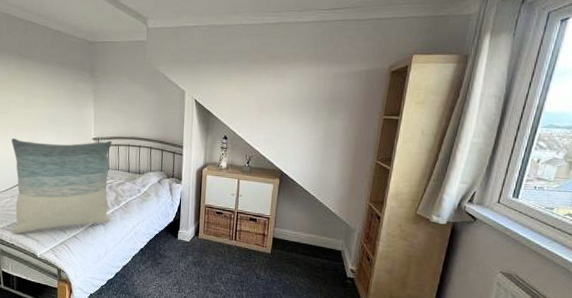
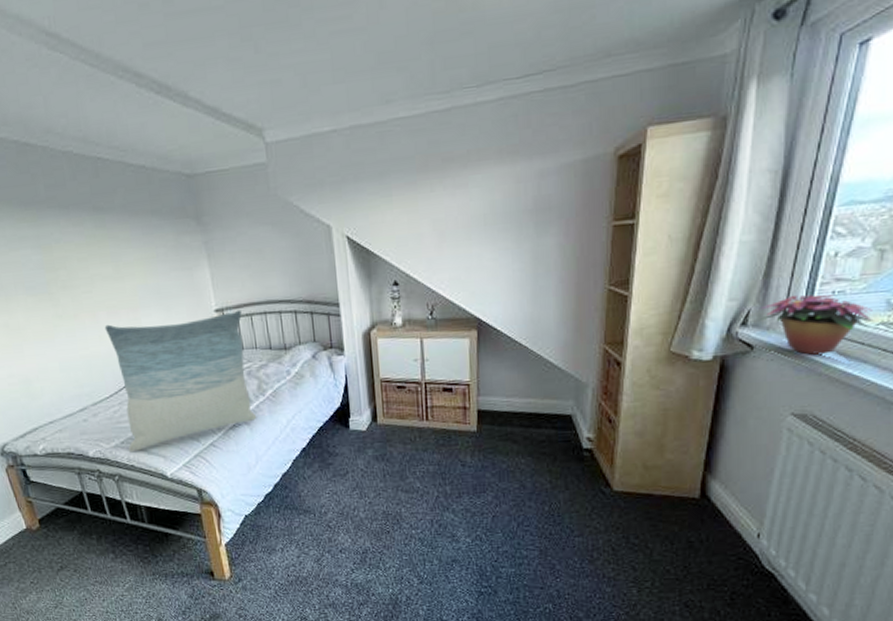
flower arrangement: none [482,185,563,232] -> present [760,294,874,356]

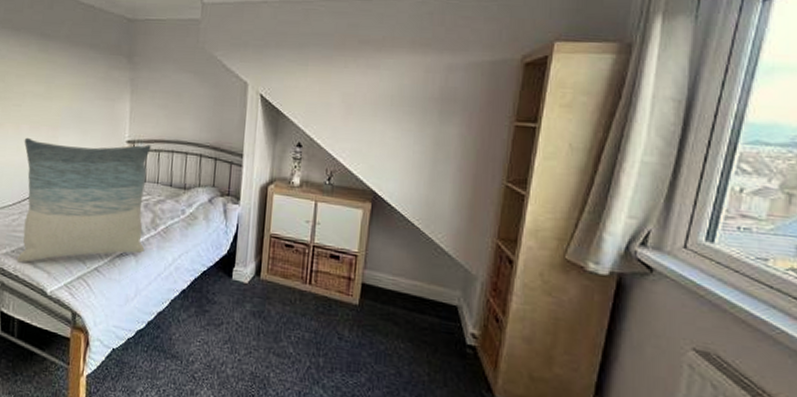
flower arrangement: present [760,294,874,356] -> none [661,223,783,292]

